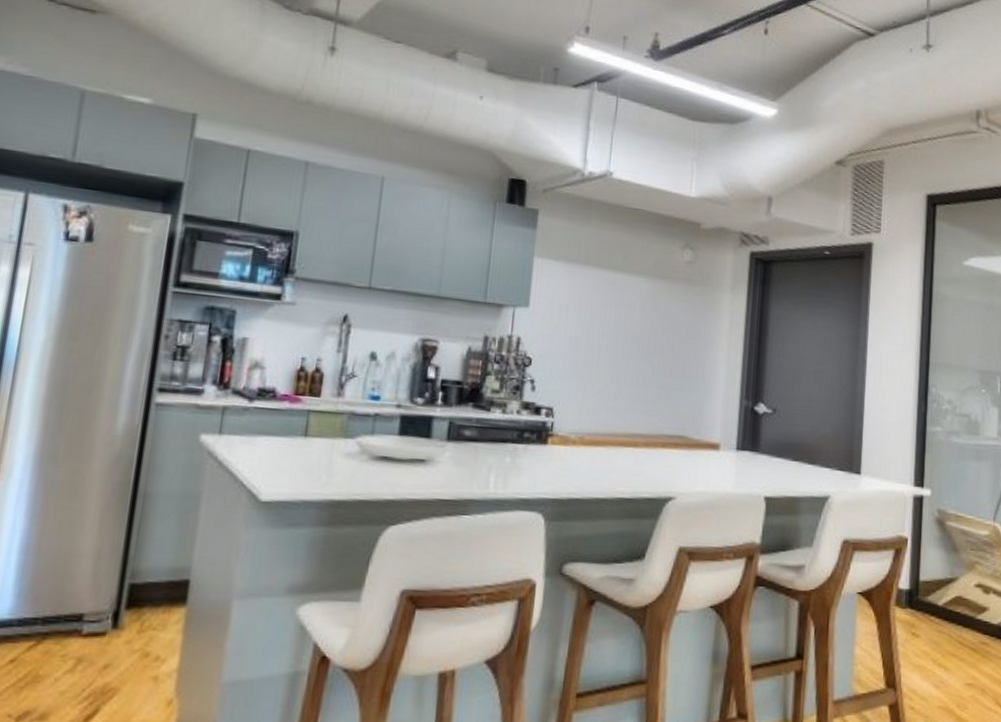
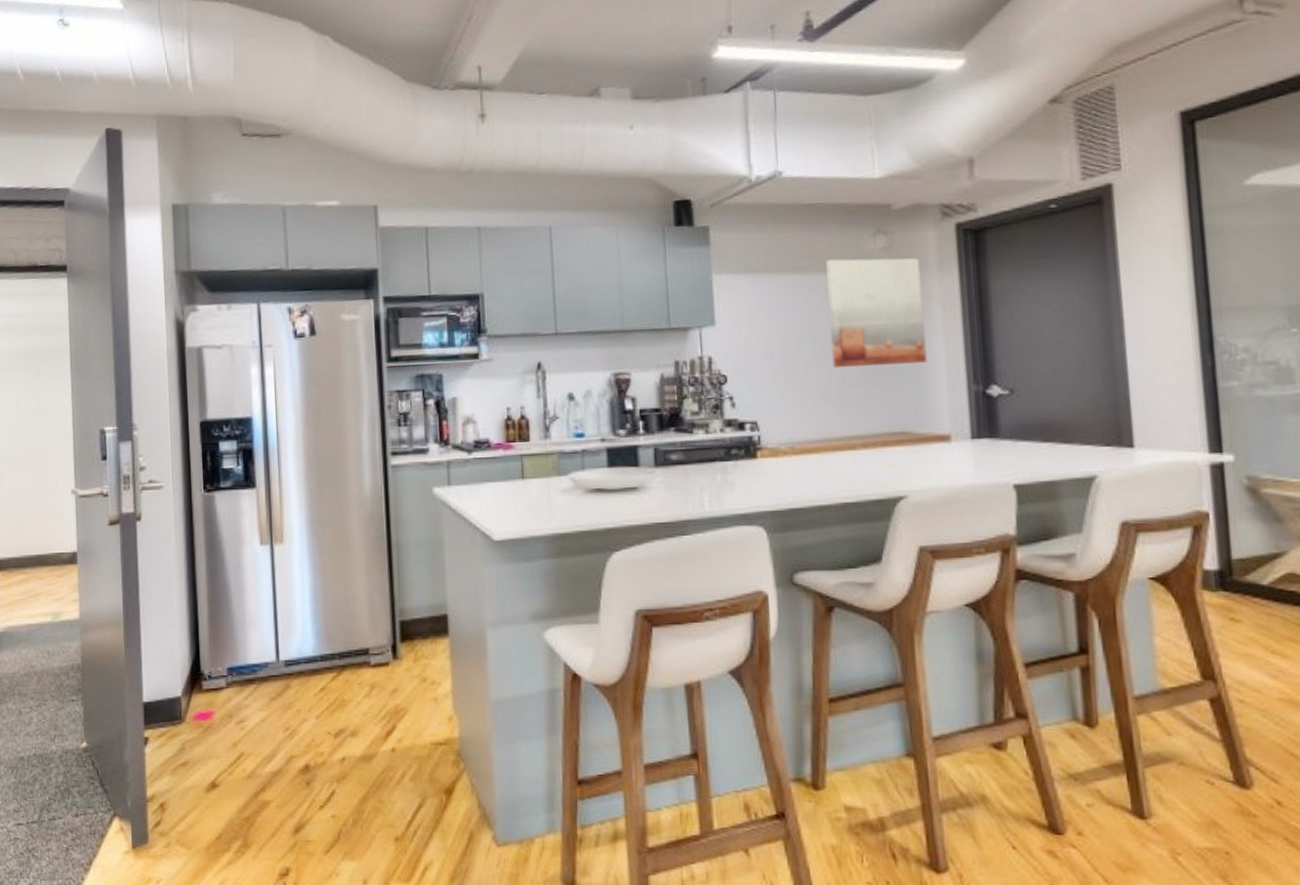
wall art: none [630,263,717,374] -> present [826,258,927,369]

